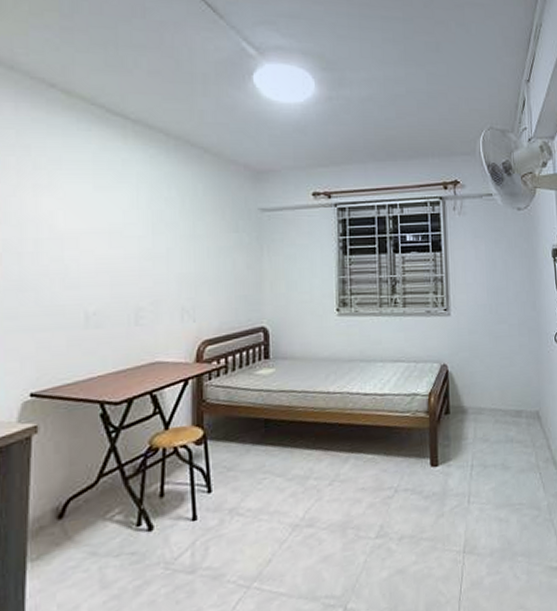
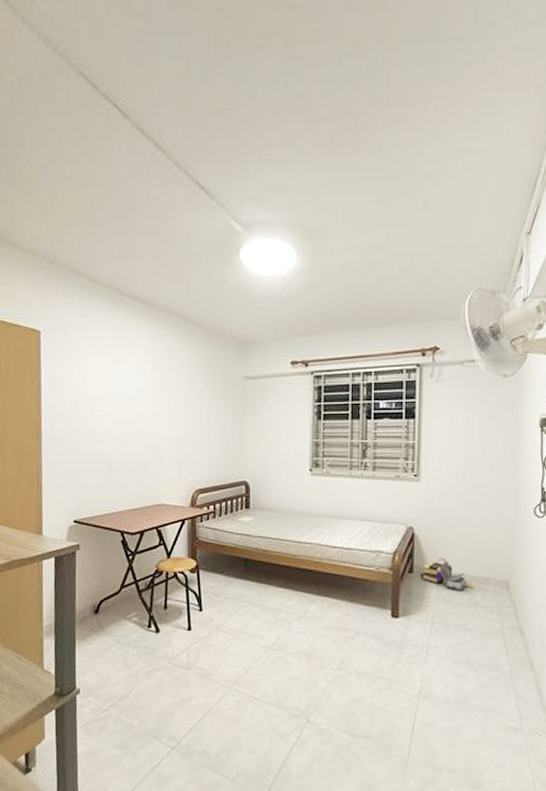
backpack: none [457,393,509,427] -> present [421,557,474,590]

